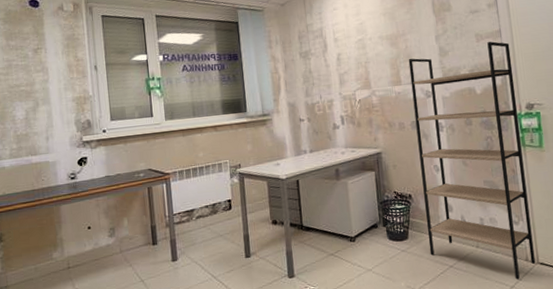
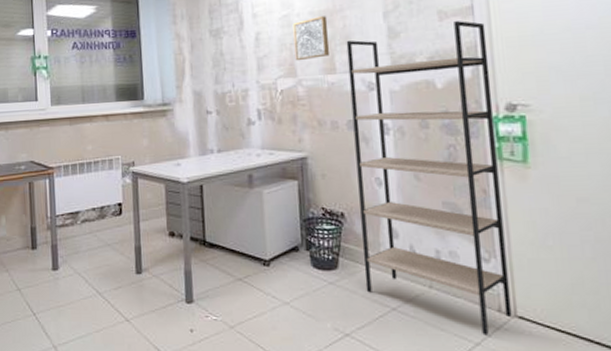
wall art: none [366,39,396,76] -> present [292,16,330,61]

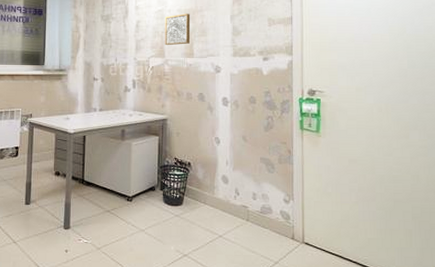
shelving unit: present [346,21,512,335] -> none [202,27,301,256]

